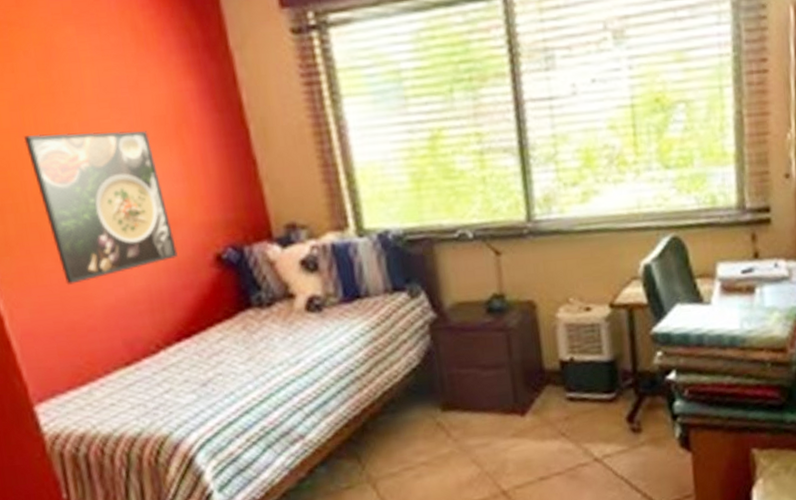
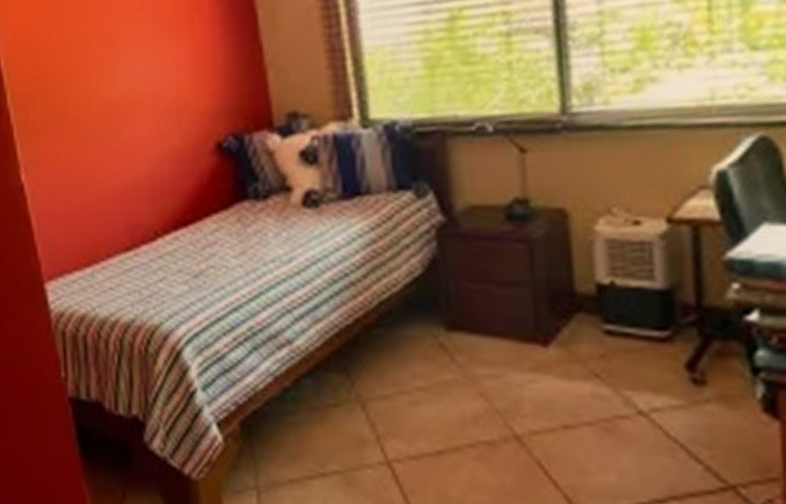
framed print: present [23,131,178,285] -> none [56,19,181,168]

